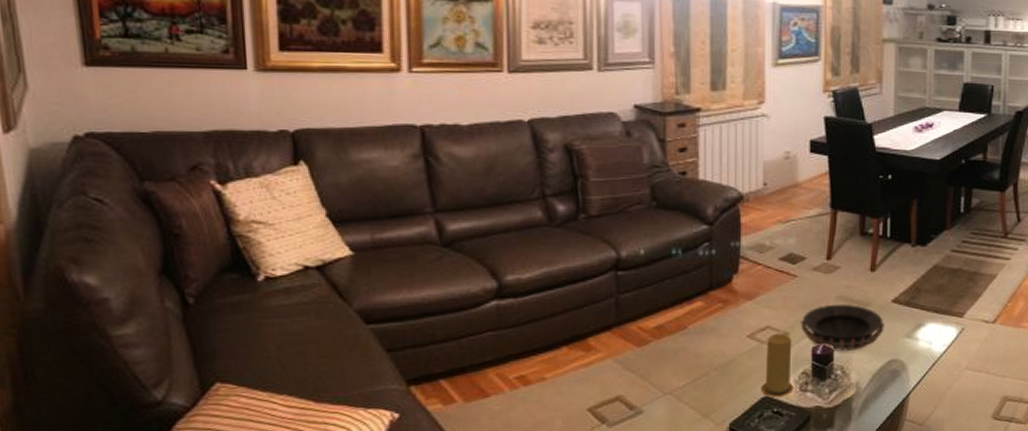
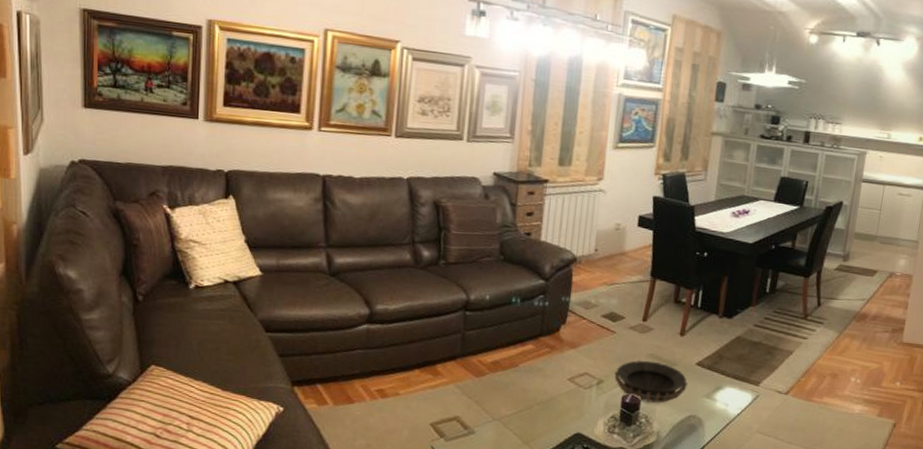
candle: present [761,333,794,397] -> none [574,379,606,435]

